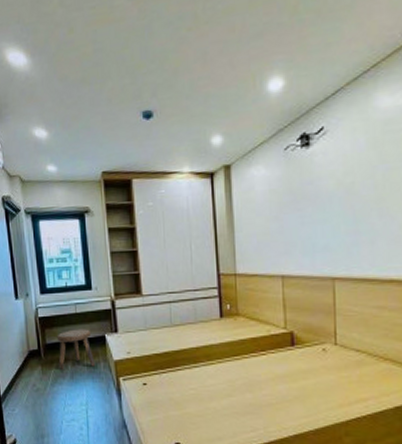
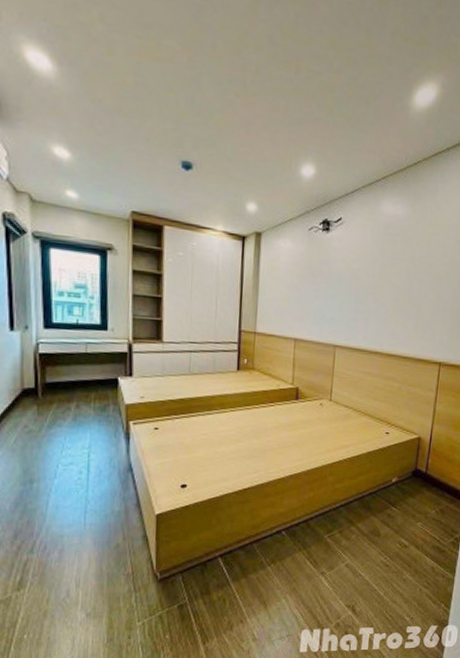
stool: present [57,329,96,371] -> none [59,369,104,412]

